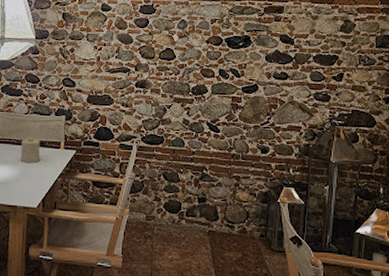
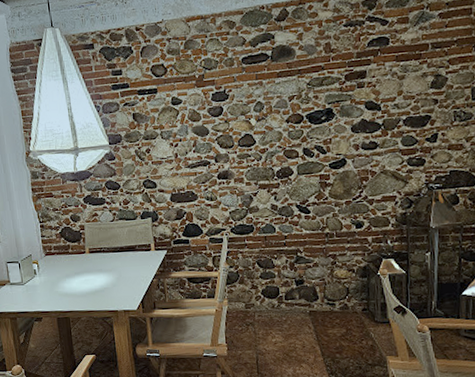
candle: present [20,138,41,163] -> none [112,244,133,269]

